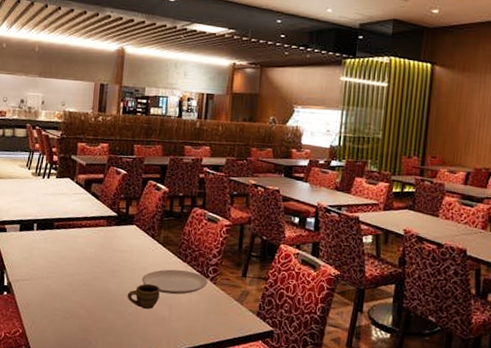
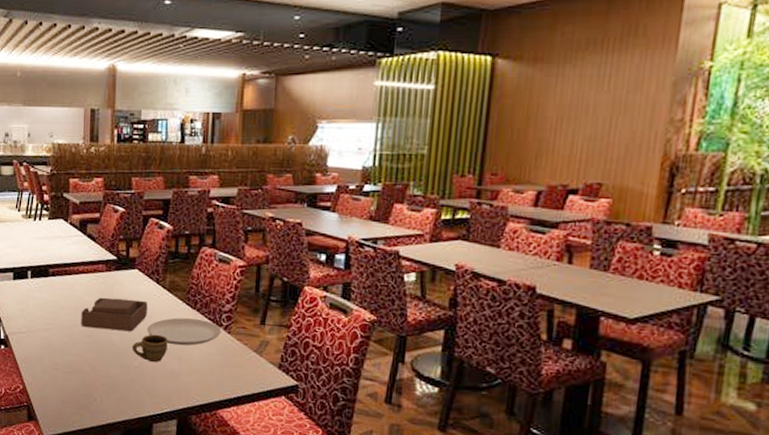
napkin holder: none [81,249,143,281] -> present [81,297,148,332]

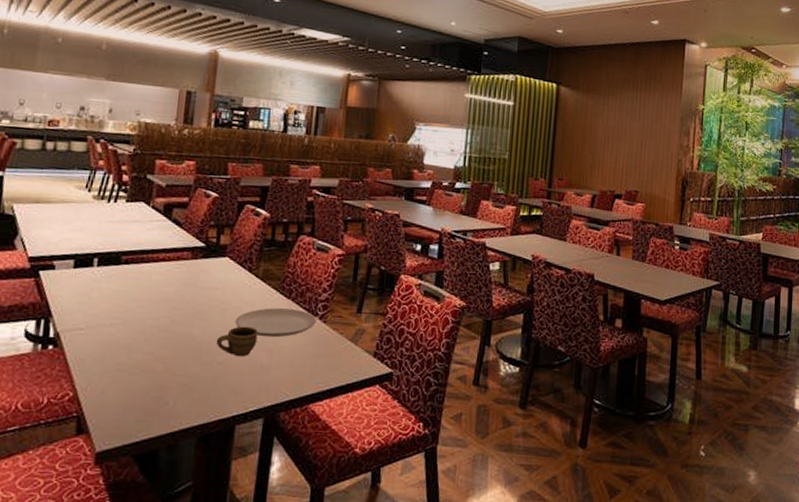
napkin holder: present [81,297,148,332] -> none [156,287,238,324]

